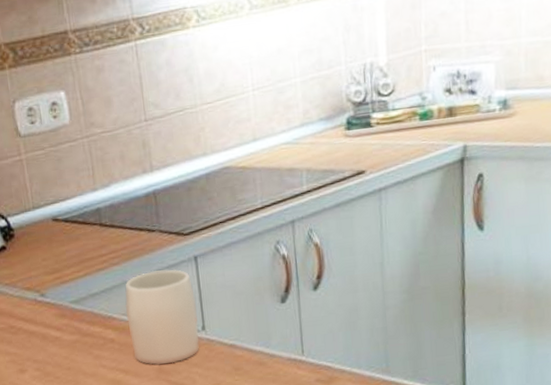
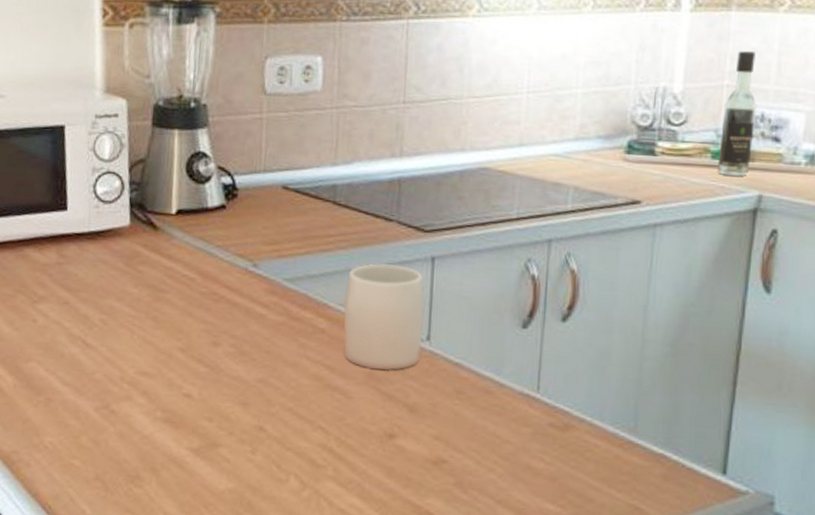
bottle: none [424,14,453,133] -> present [716,51,757,176]

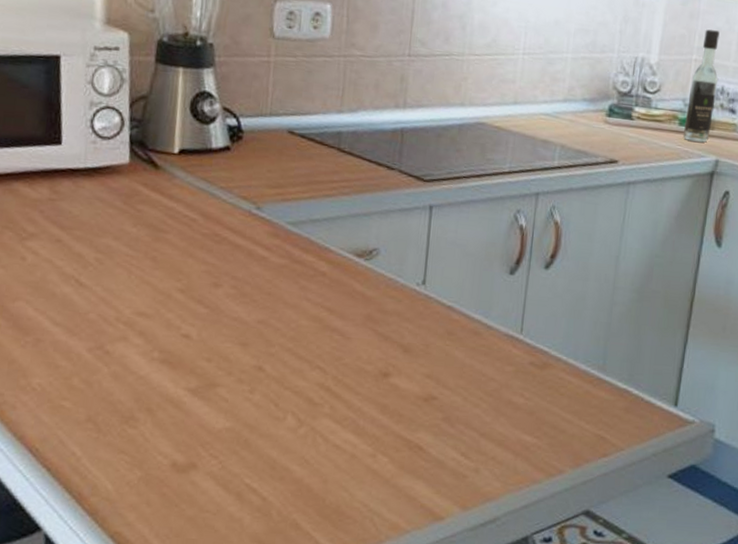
mug: present [343,264,425,371] -> none [343,210,422,313]

